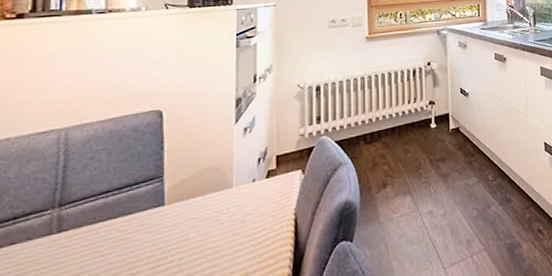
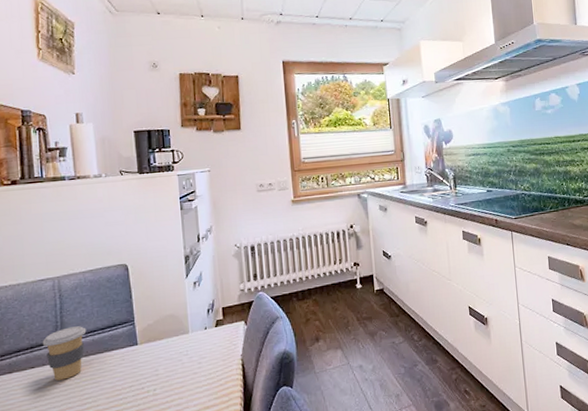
coffee cup: none [31,187,97,258] -> present [42,326,87,381]

